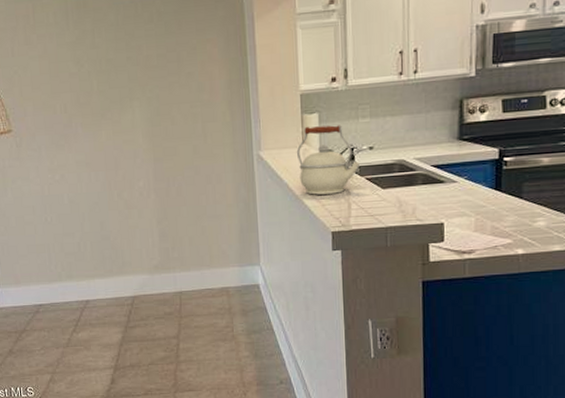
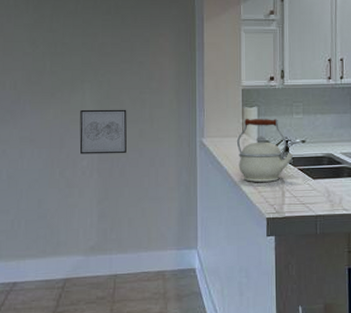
wall art: none [131,125,182,175] -> present [79,109,127,155]

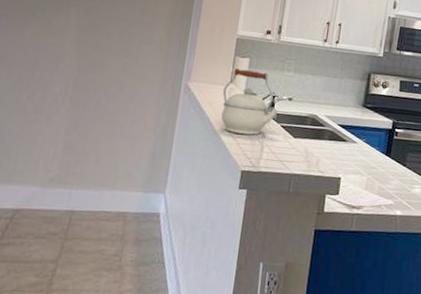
wall art: present [79,109,127,155] -> none [54,33,113,86]

